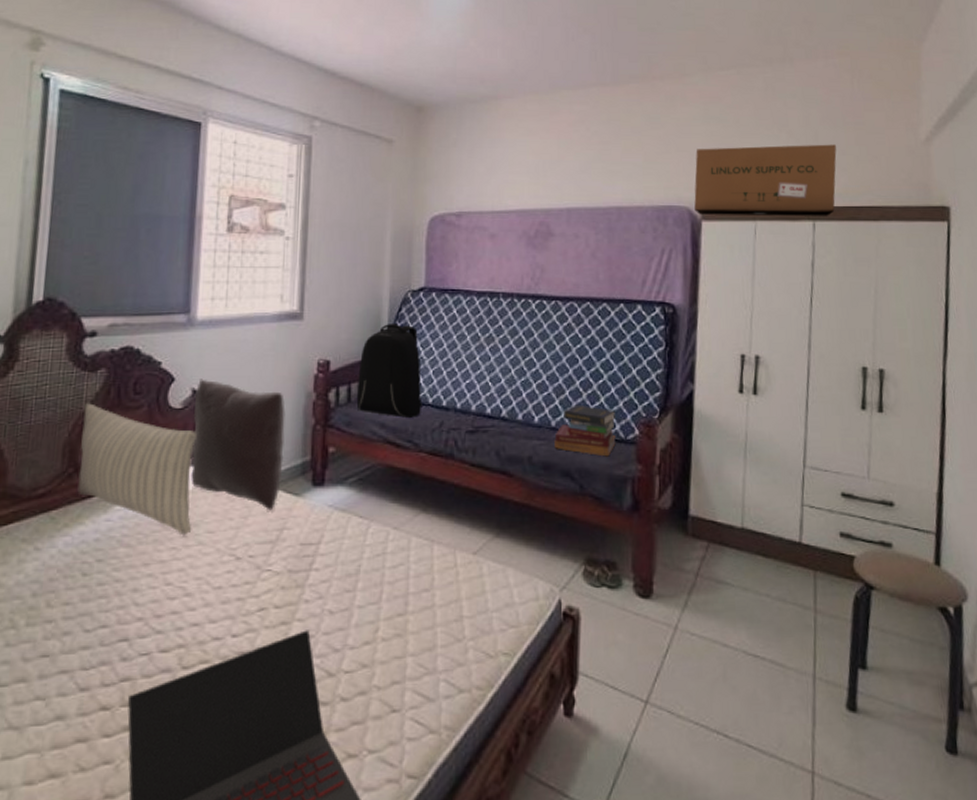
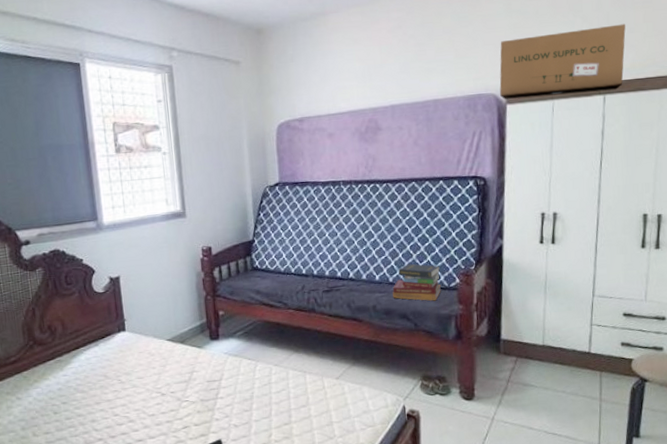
pillow: present [77,403,196,536] -> none [32,294,127,382]
pillow: present [190,379,286,511] -> none [112,269,187,360]
backpack: present [356,324,423,418] -> none [234,214,287,285]

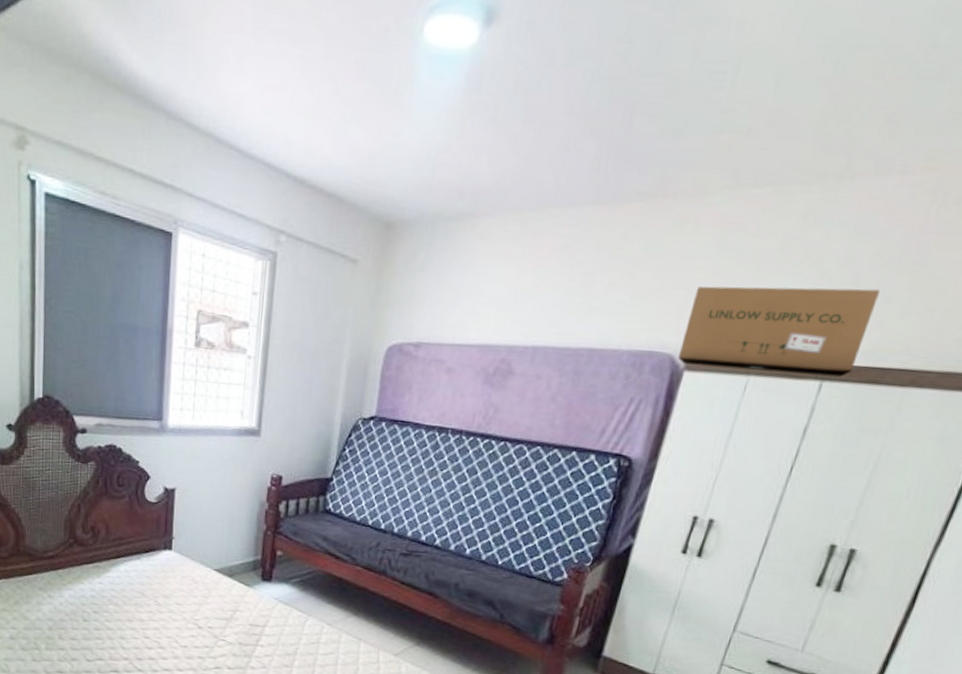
books: present [392,263,441,301] -> none [481,543,547,594]

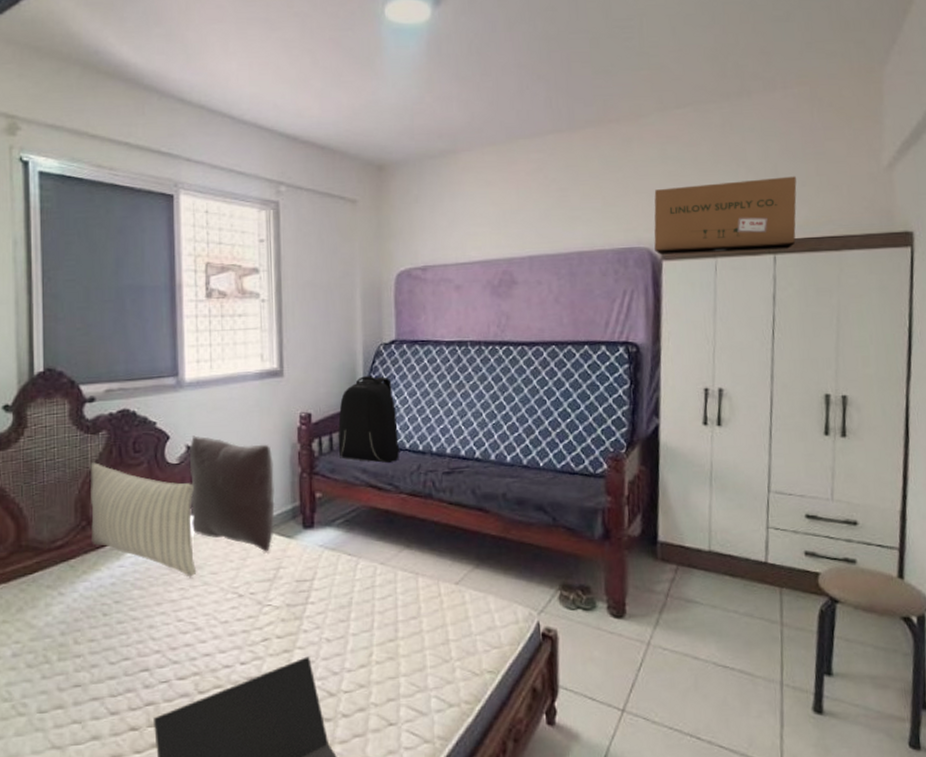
pillow: none [77,489,168,604] -> present [90,462,197,577]
pillow: none [163,479,242,595] -> present [189,436,275,552]
backpack: none [303,448,365,535] -> present [338,376,400,463]

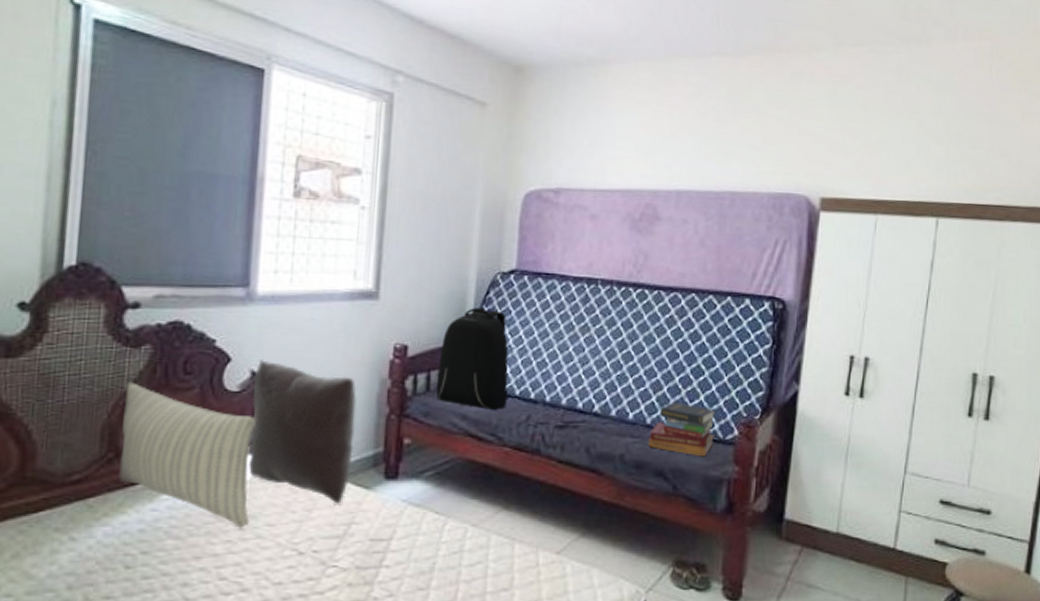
books: none [526,443,586,491] -> present [648,402,715,457]
box: present [654,176,797,255] -> none [813,132,967,213]

